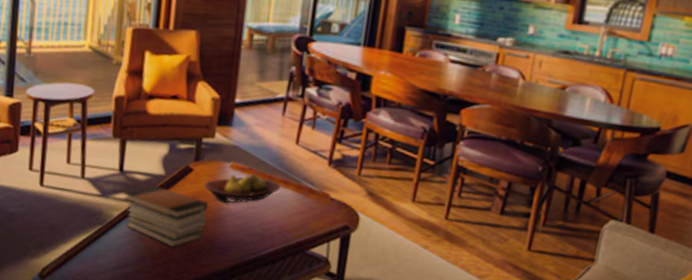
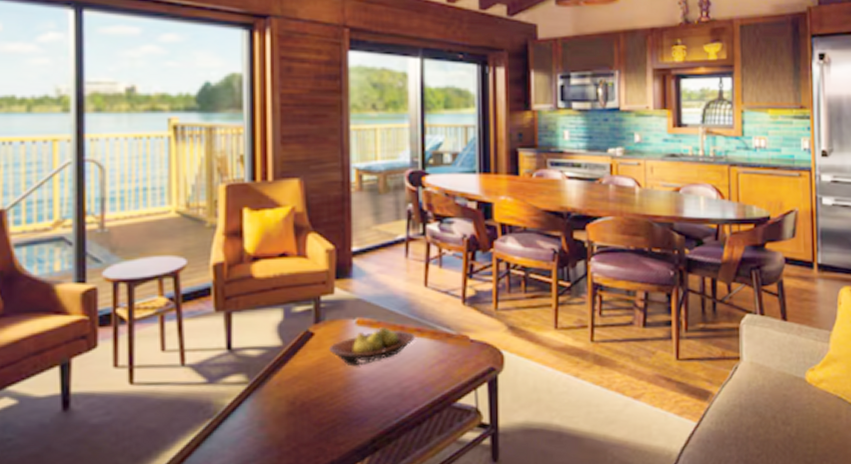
book stack: present [123,185,209,247] -> none [235,359,337,429]

